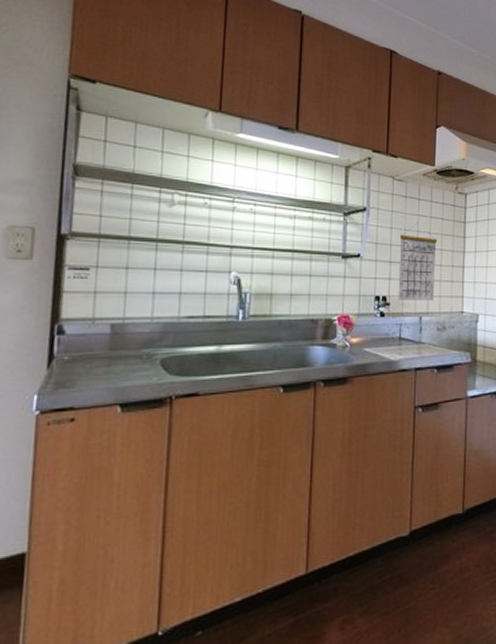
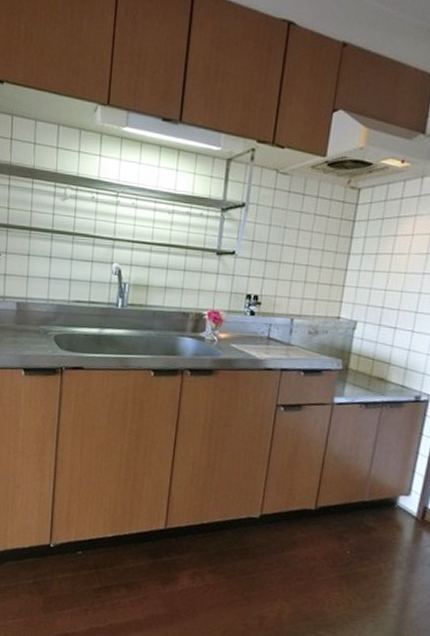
calendar: present [398,222,438,301] -> none [270,219,320,303]

